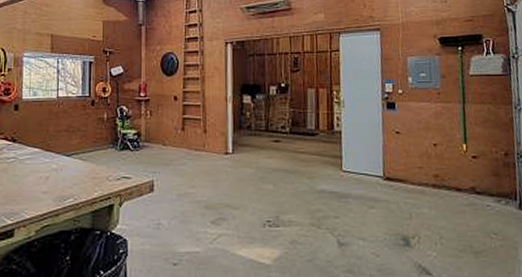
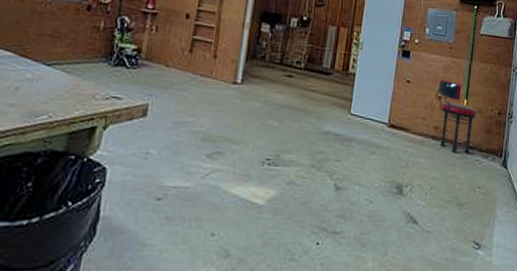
stool: none [429,126,481,200] -> present [435,79,478,154]

